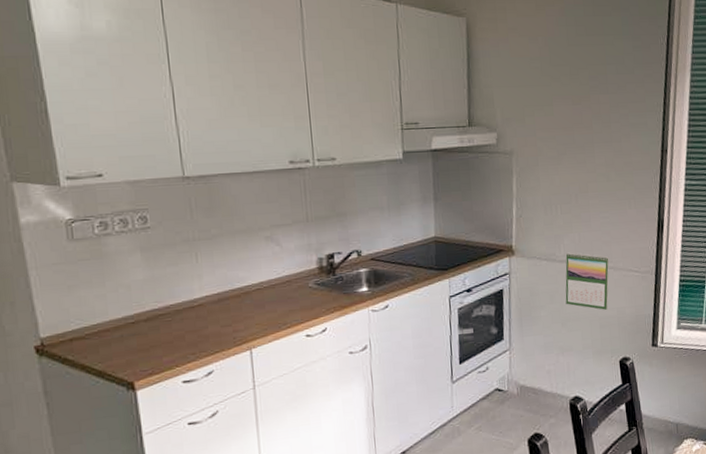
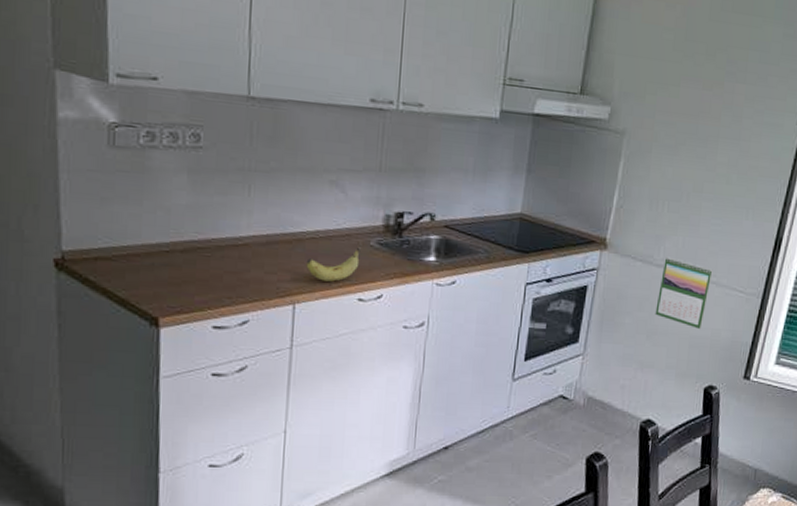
fruit: none [255,284,302,325] -> present [306,241,363,282]

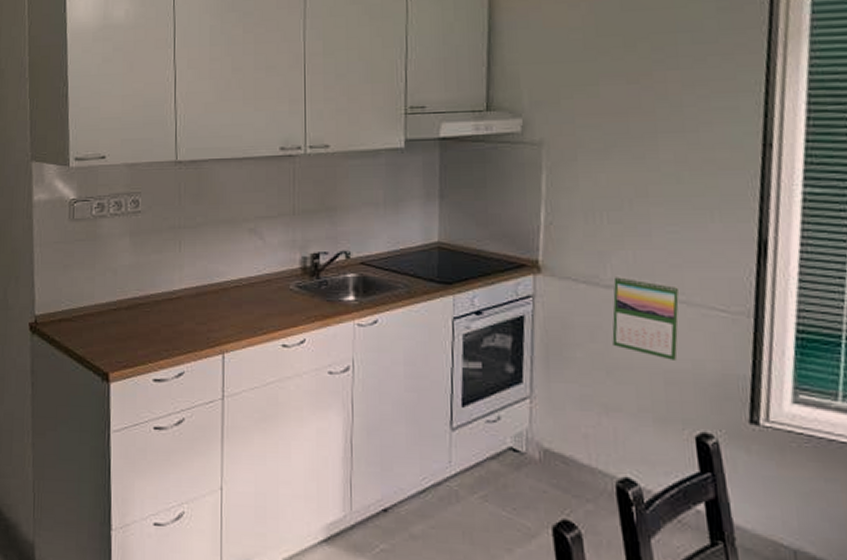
fruit: present [306,241,363,282] -> none [232,286,282,329]

